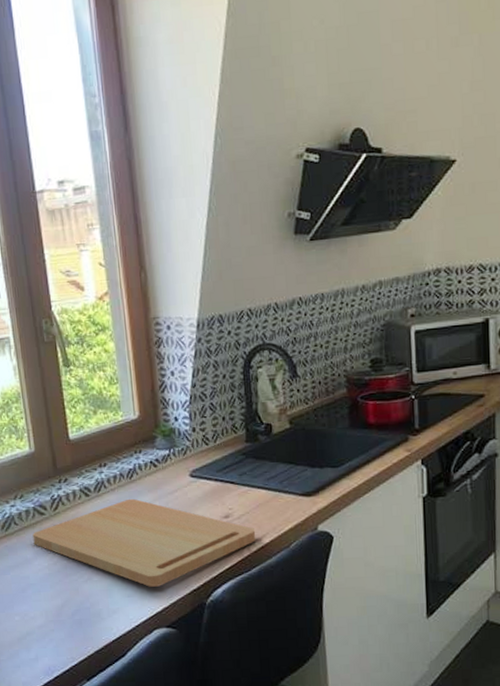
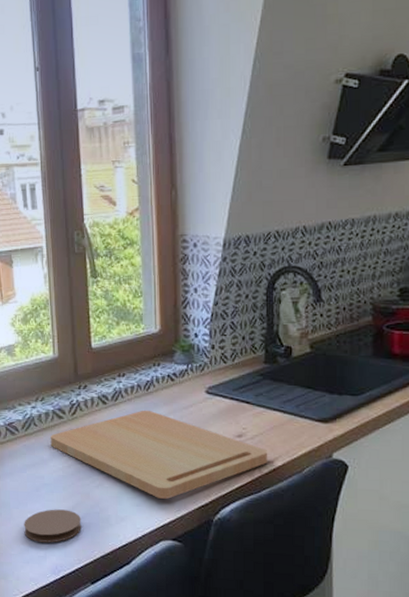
coaster: none [11,608,73,645] -> present [24,509,82,543]

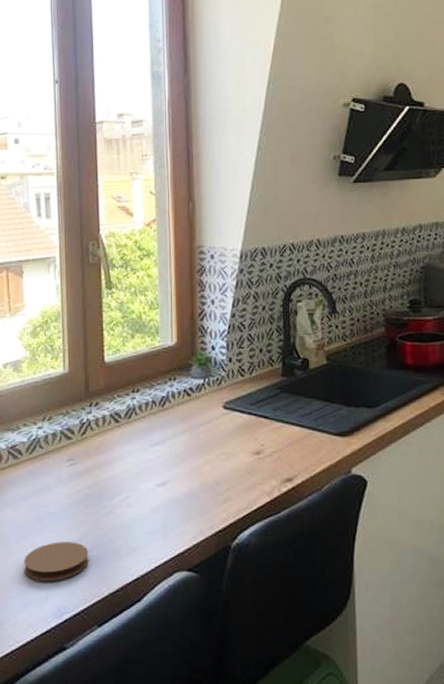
cutting board: present [50,410,268,499] -> none [57,427,287,525]

